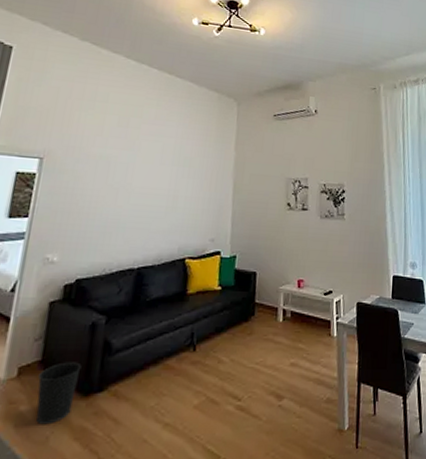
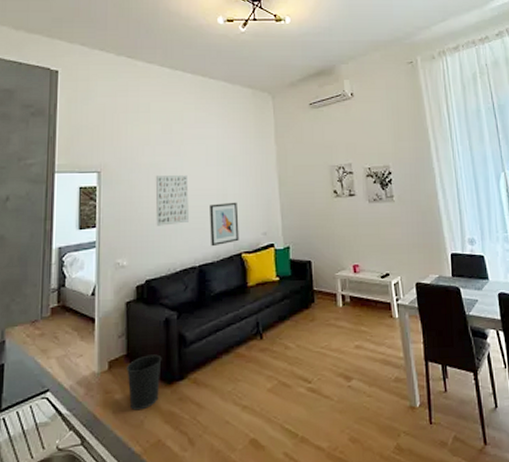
wall art: none [97,169,139,223] -> present [155,175,189,226]
wall art: none [154,204,188,249] -> present [210,202,239,247]

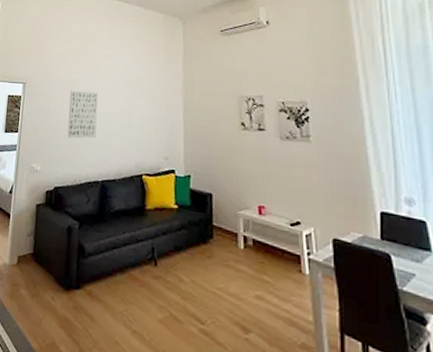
wastebasket: present [127,354,162,411] -> none [32,258,63,309]
wall art: present [210,202,239,247] -> none [114,122,142,165]

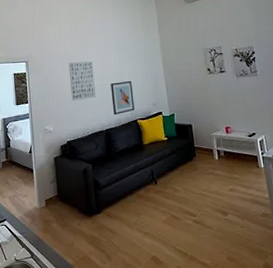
wall art: none [114,122,142,165] -> present [111,80,135,116]

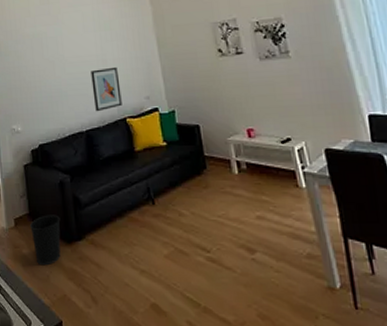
wastebasket: none [58,195,83,235] -> present [30,215,61,266]
wall art: present [68,61,96,101] -> none [38,43,72,93]

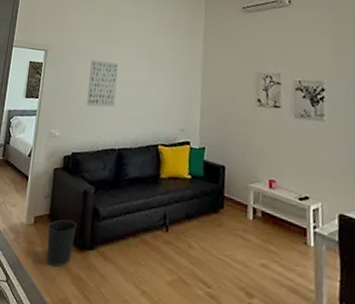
wall art: none [38,43,72,93] -> present [86,60,118,108]
wall art: present [91,66,122,112] -> none [131,93,160,134]

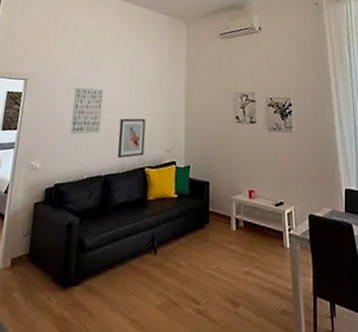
wastebasket: present [47,219,77,267] -> none [26,256,61,311]
wall art: none [131,93,160,134] -> present [117,118,146,159]

